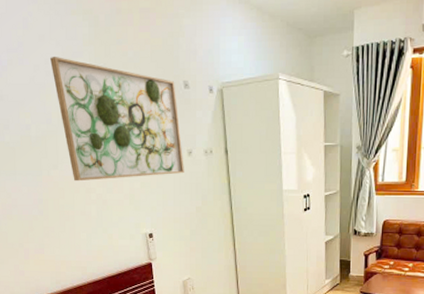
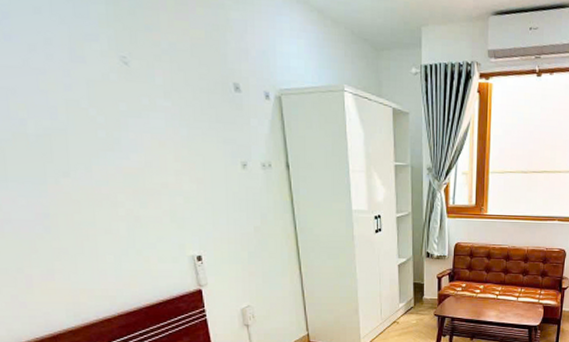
wall art: present [50,56,184,181] -> none [52,35,238,193]

